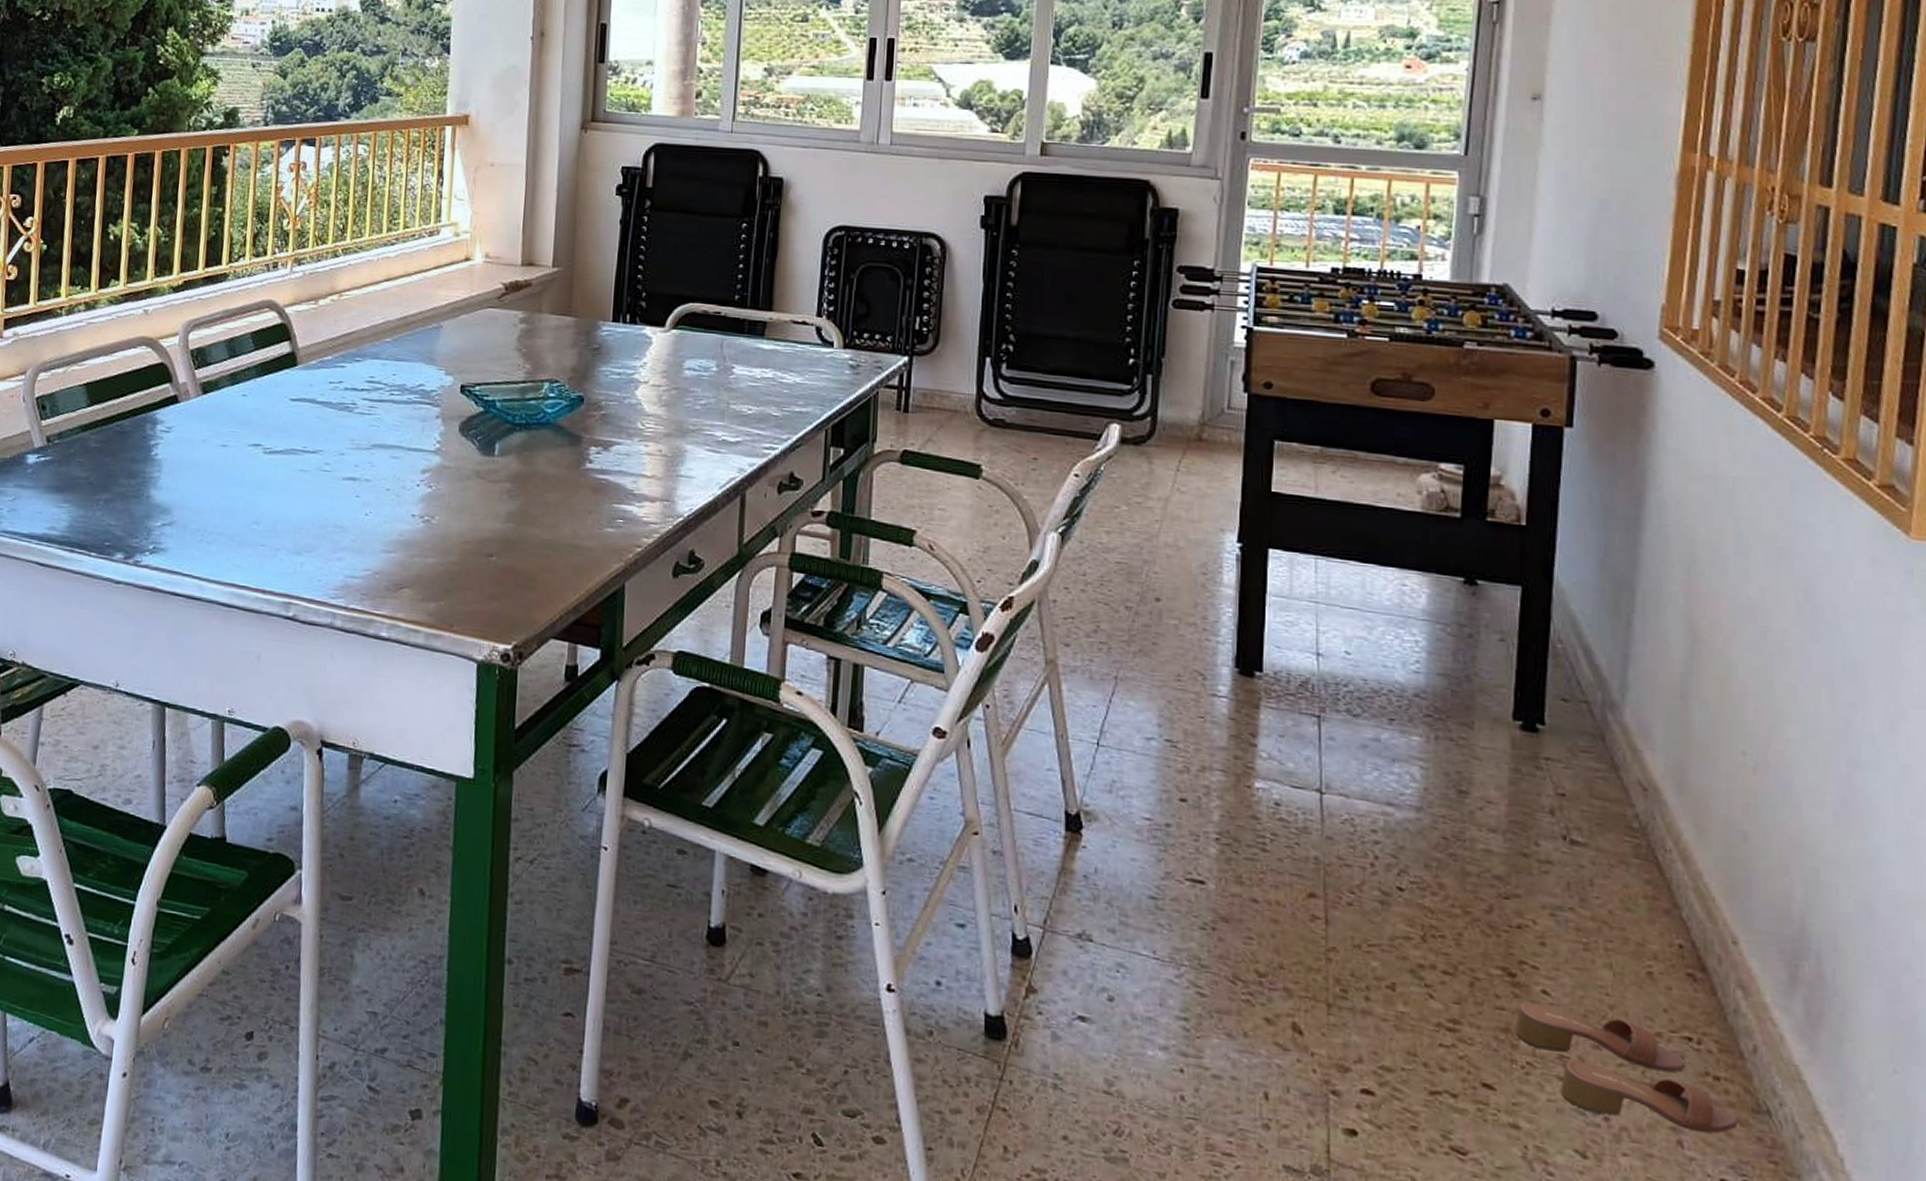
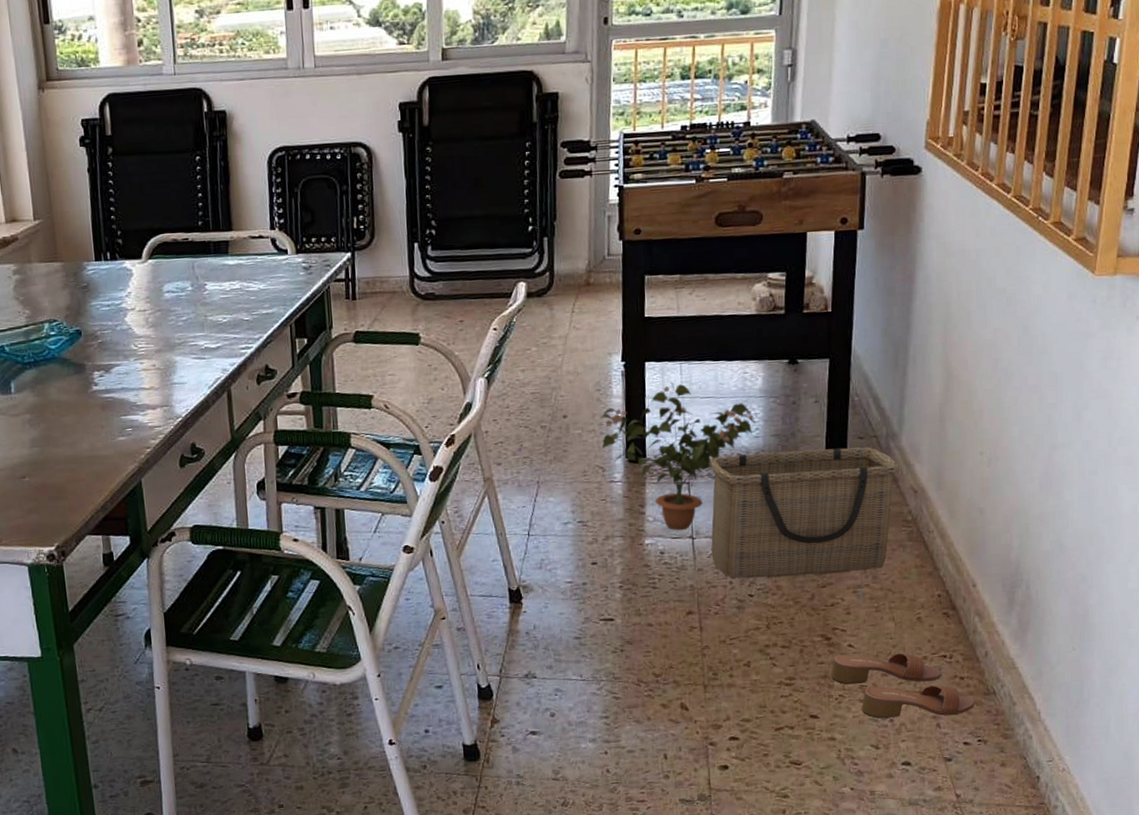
potted plant: none [1205,579,1417,779] -> present [601,381,757,530]
basket: none [1346,688,1621,889] -> present [709,447,899,579]

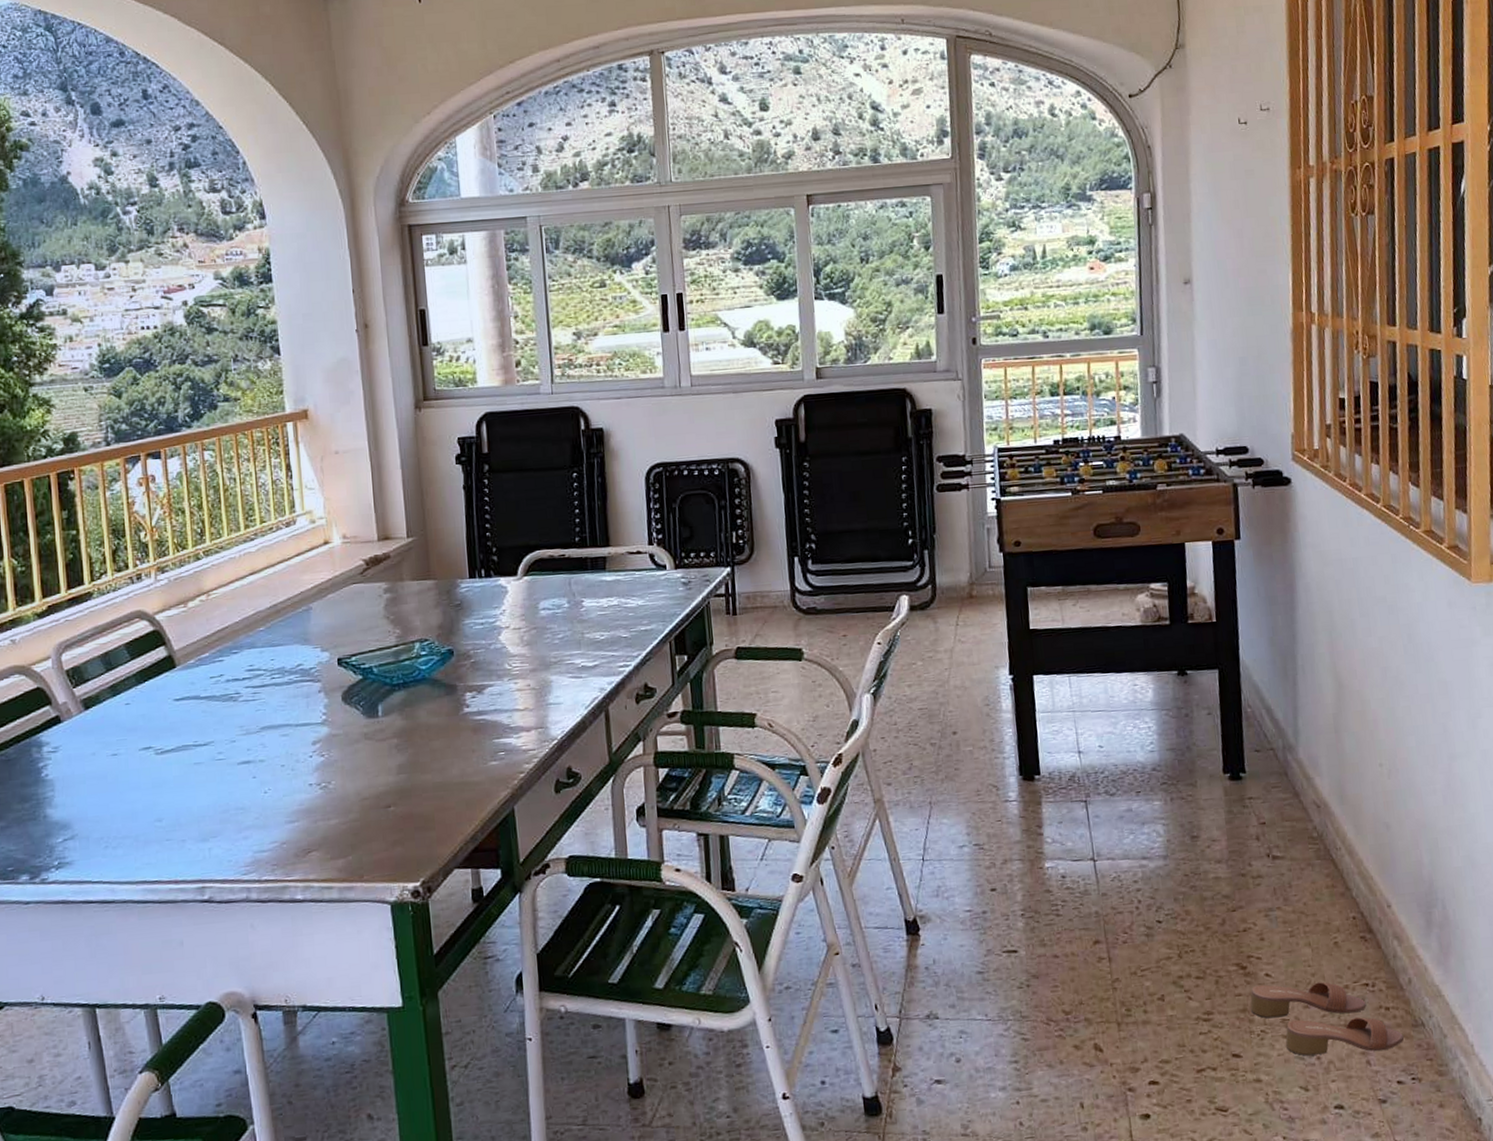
potted plant: present [601,381,757,530] -> none [991,695,1151,852]
basket: present [709,447,899,579] -> none [1105,760,1300,904]

